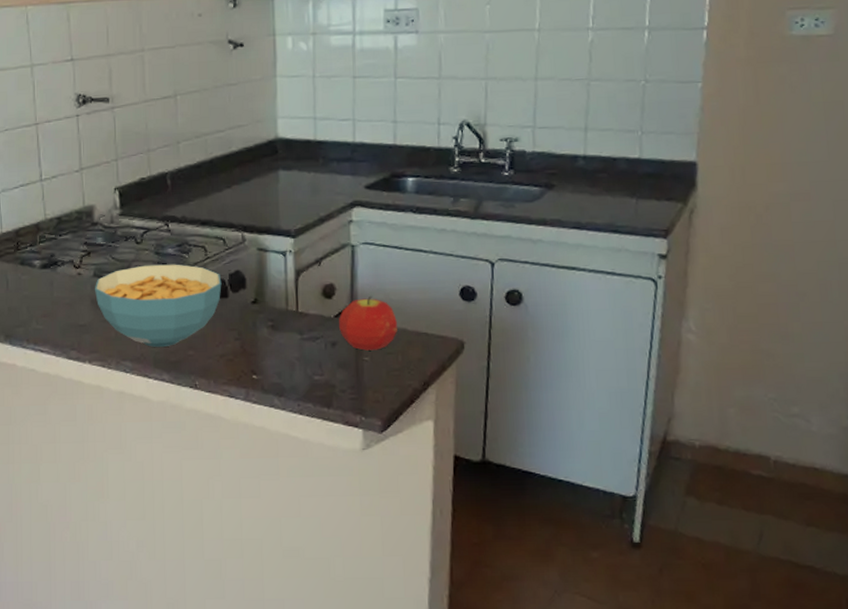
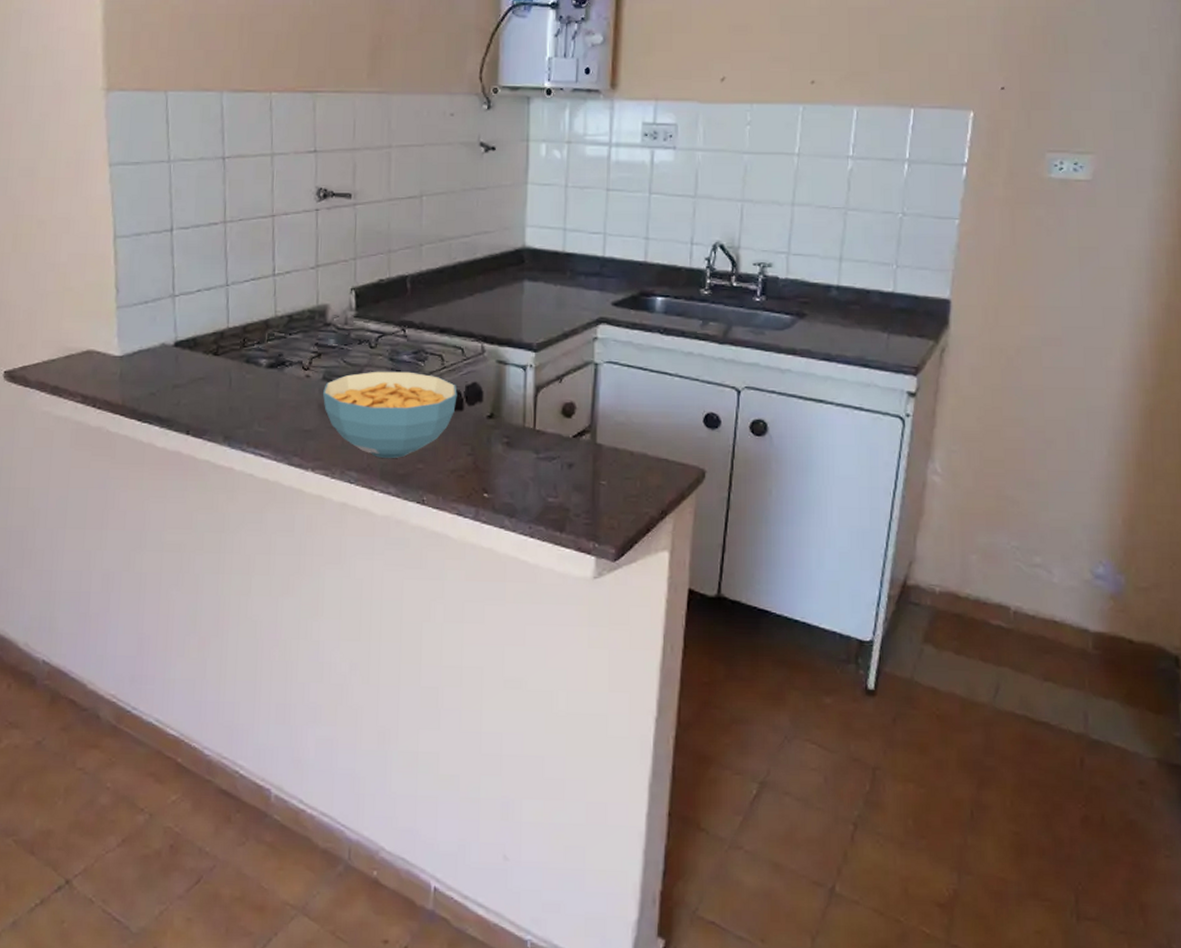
fruit: present [339,295,397,351] -> none [577,417,637,474]

